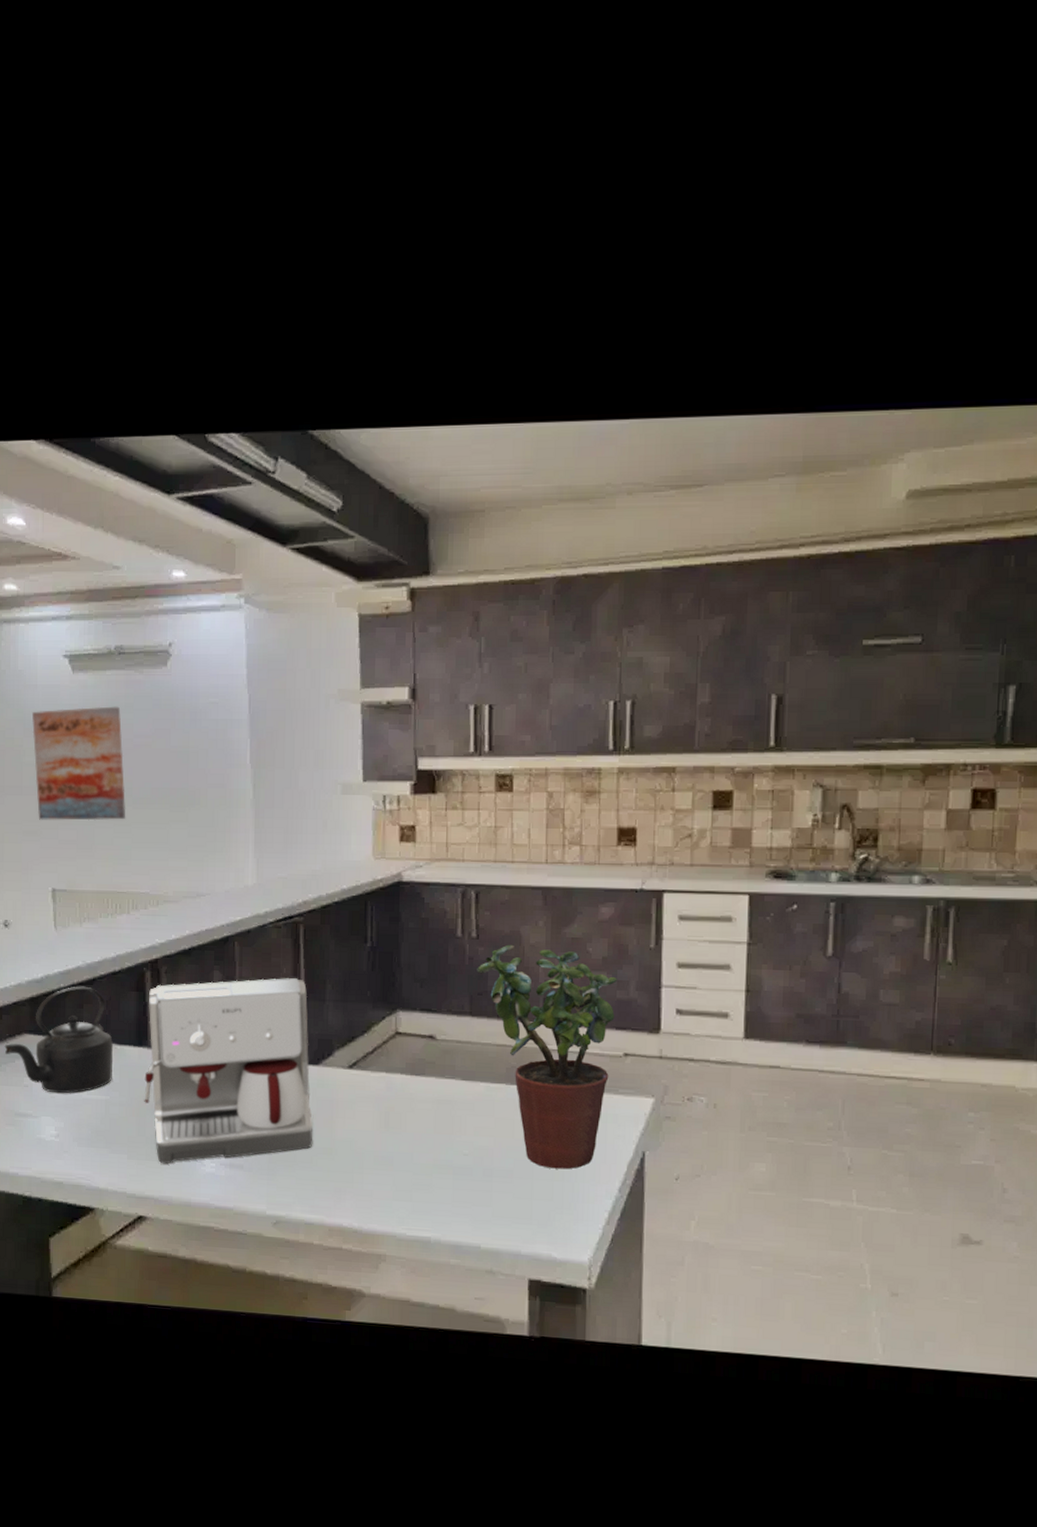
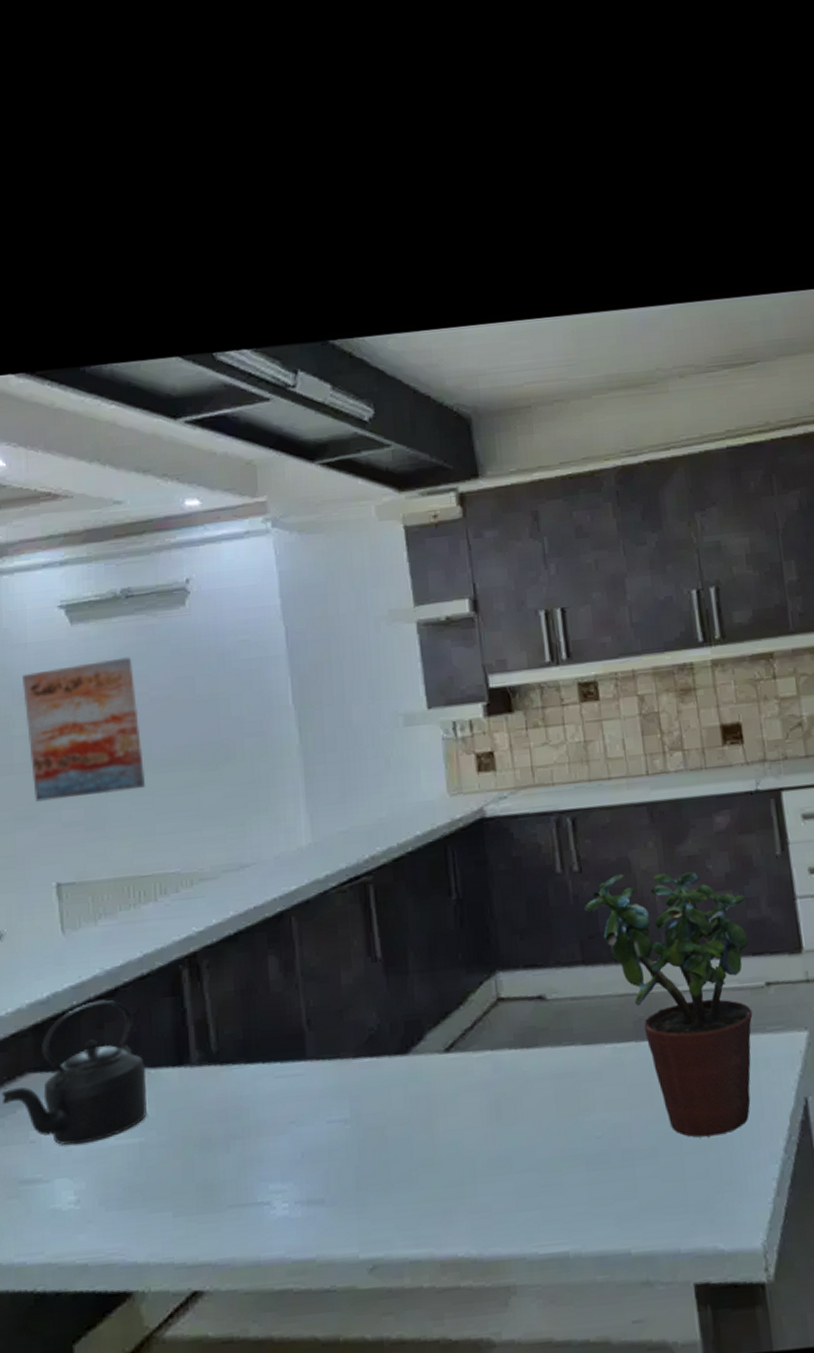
coffee maker: present [144,977,313,1164] -> none [188,949,411,1216]

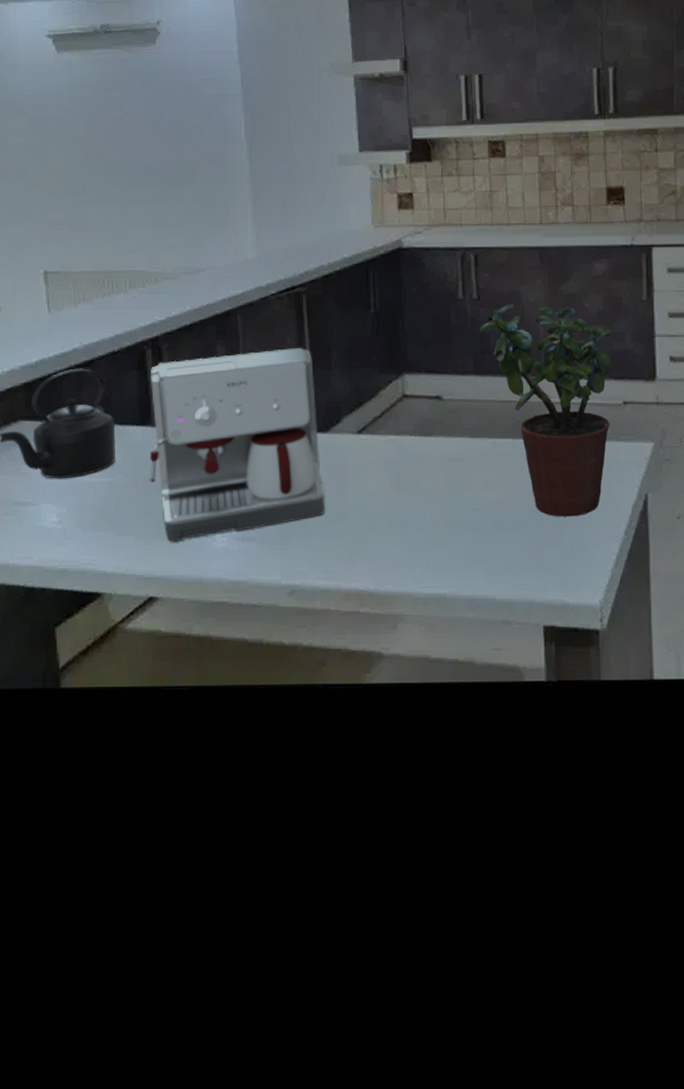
wall art: present [23,657,146,802] -> none [16,85,119,202]
coffee maker: none [188,949,411,1216] -> present [149,347,326,543]

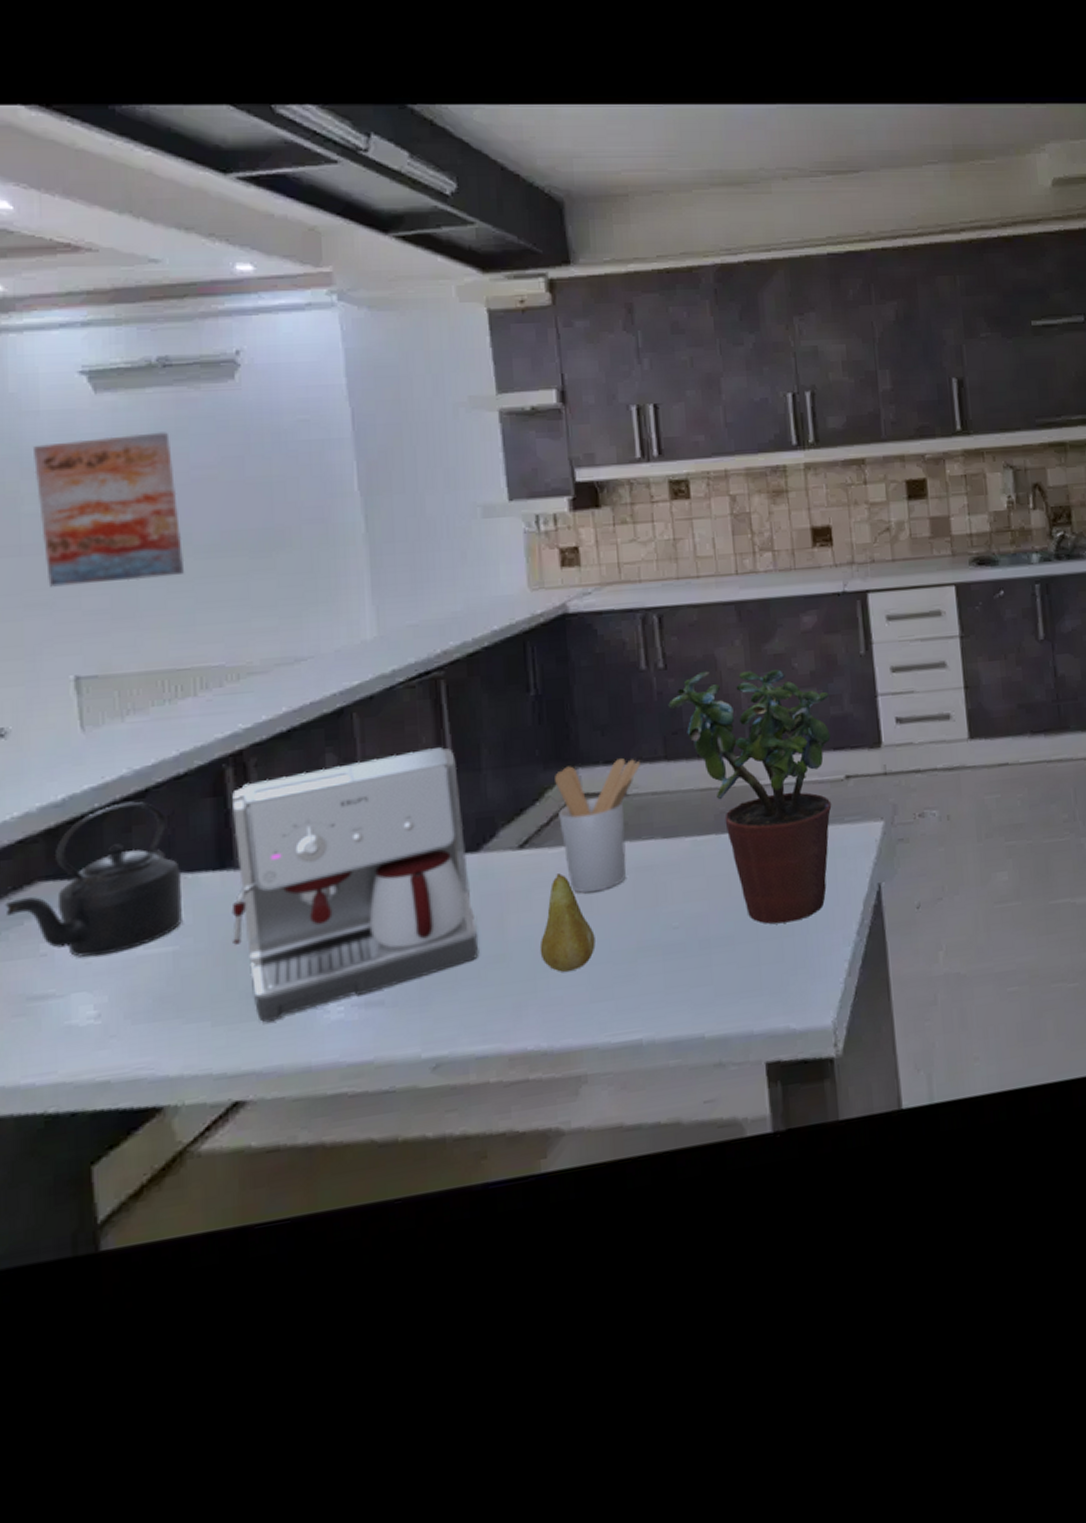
wall art: none [16,85,119,202] -> present [34,432,185,587]
fruit: none [371,456,414,533] -> present [539,873,596,972]
utensil holder: none [387,370,455,474] -> present [555,758,640,893]

